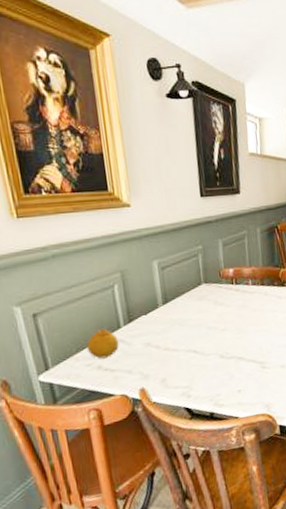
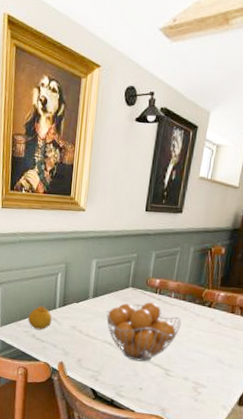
fruit basket: none [182,294,266,363] -> present [106,302,182,362]

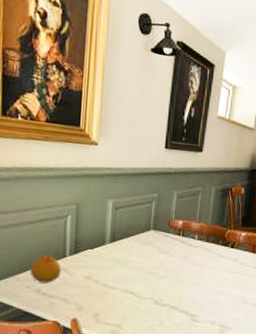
fruit basket: present [106,302,182,362] -> none [126,245,206,309]

